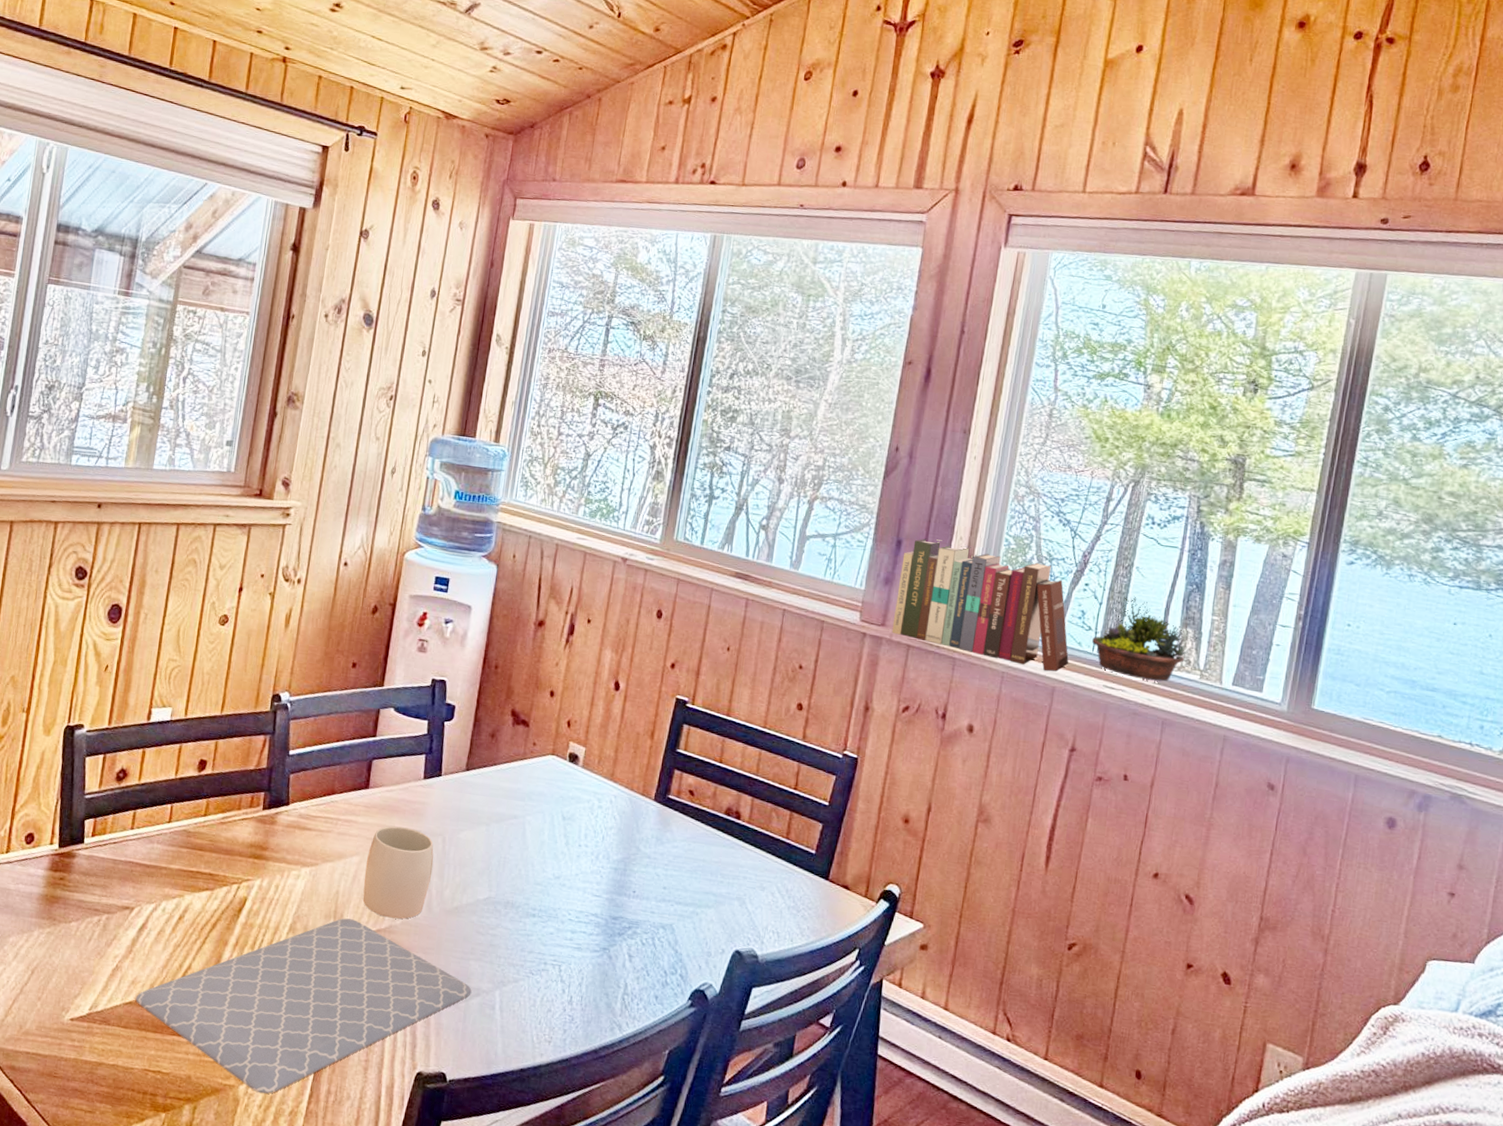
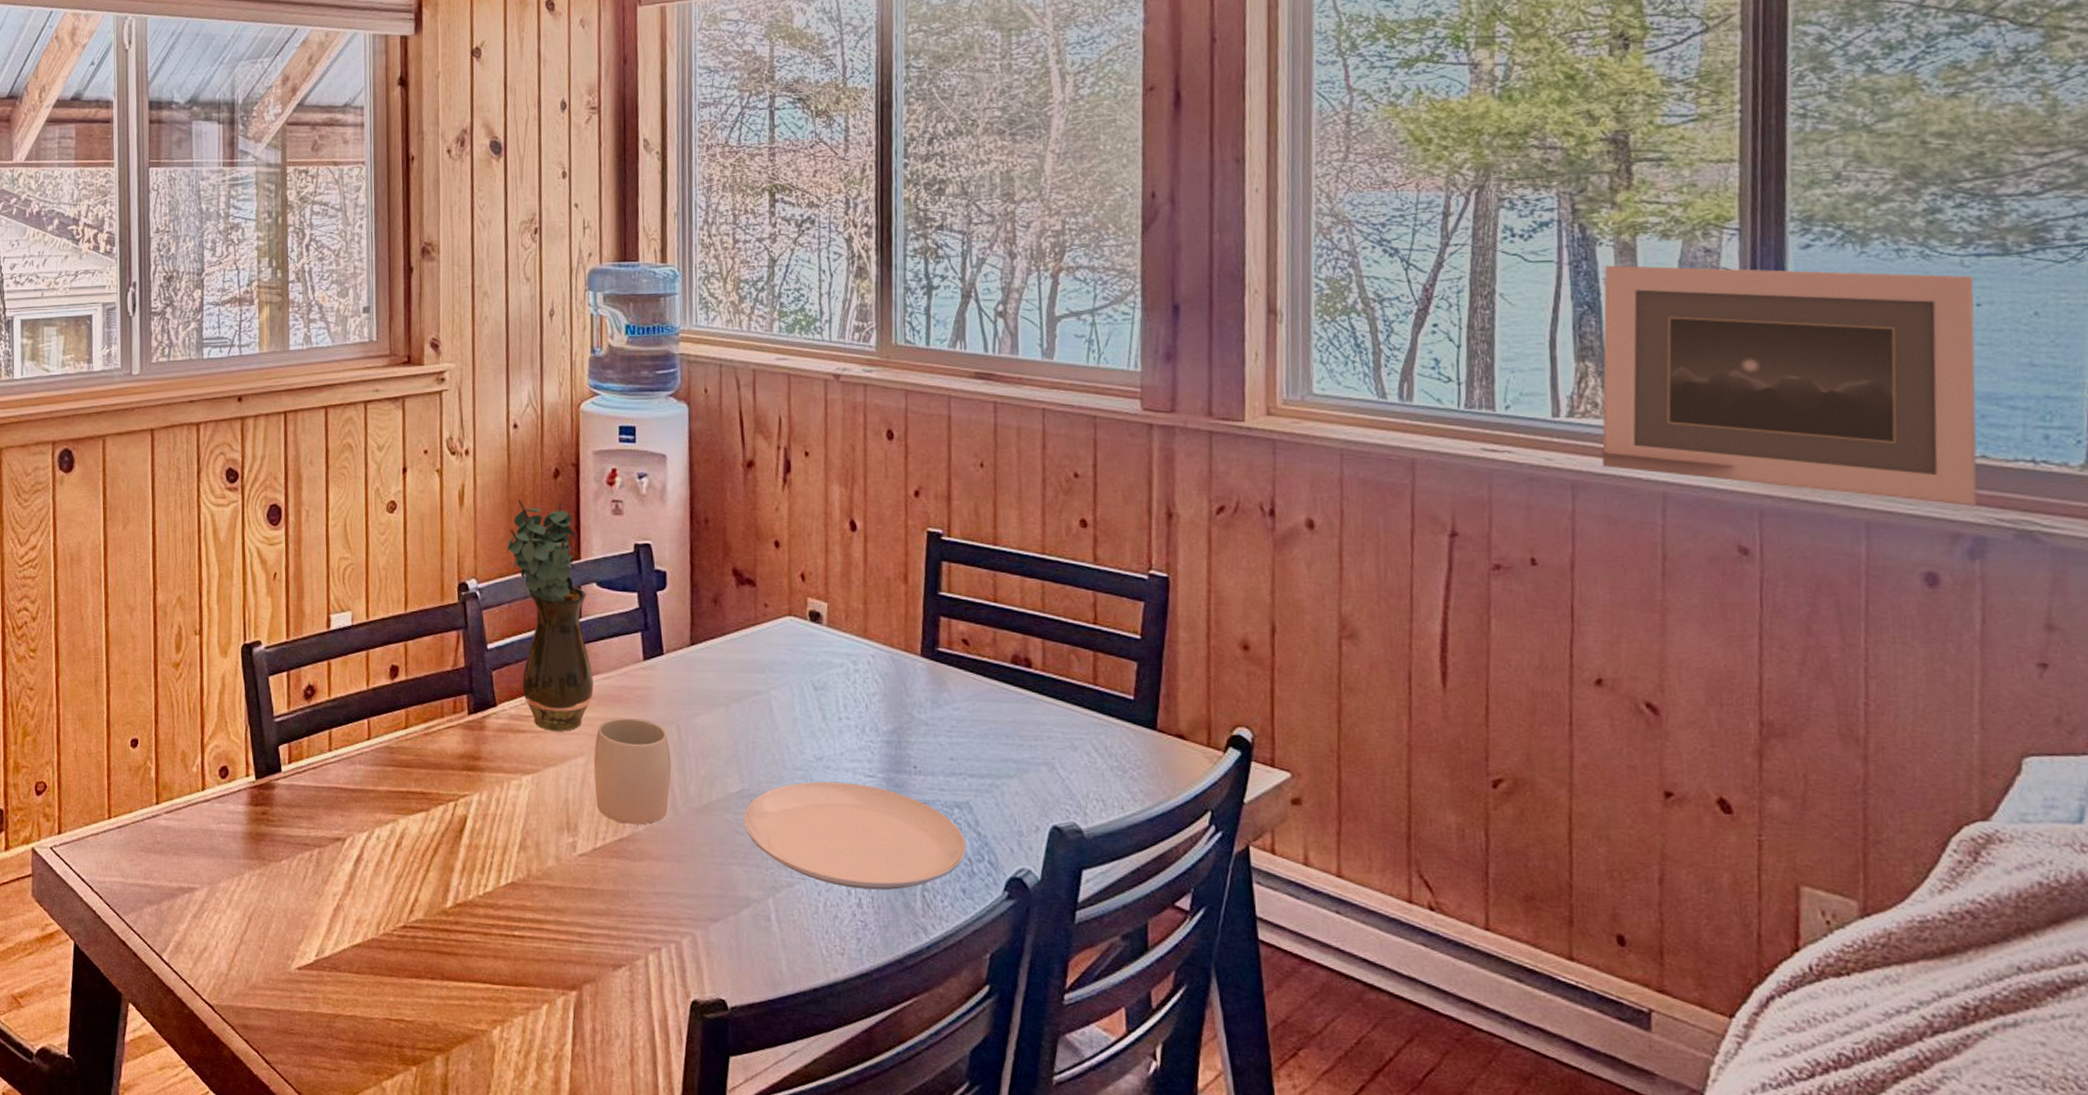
placemat: present [135,918,472,1094] -> none [363,829,740,1038]
vase: none [314,628,384,833] -> present [507,500,594,731]
plate: none [486,895,665,992] -> present [744,781,966,890]
books: present [891,538,1069,672] -> none [1183,297,1429,441]
succulent planter: present [1092,596,1188,682] -> none [1455,330,1592,434]
picture frame: none [1186,556,1455,773] -> present [1602,265,1977,506]

